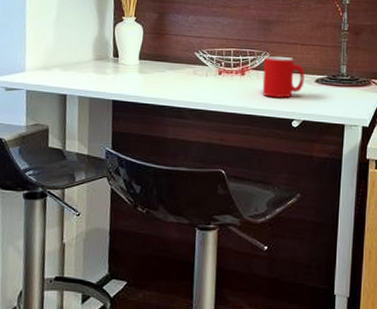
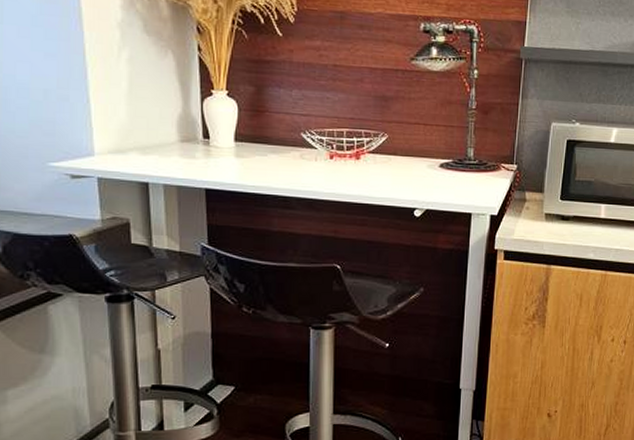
cup: present [262,56,305,98] -> none [380,138,428,185]

